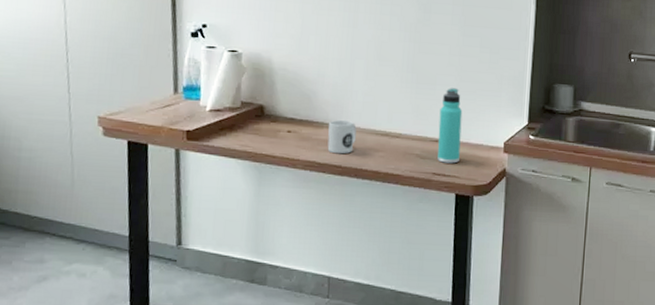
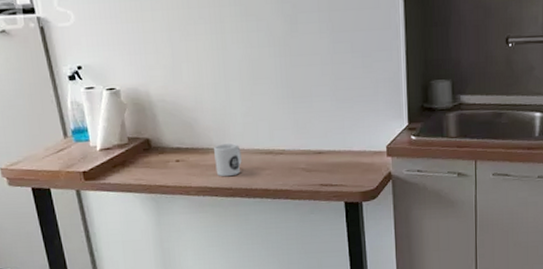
thermos bottle: present [437,88,463,164] -> none [319,98,344,174]

